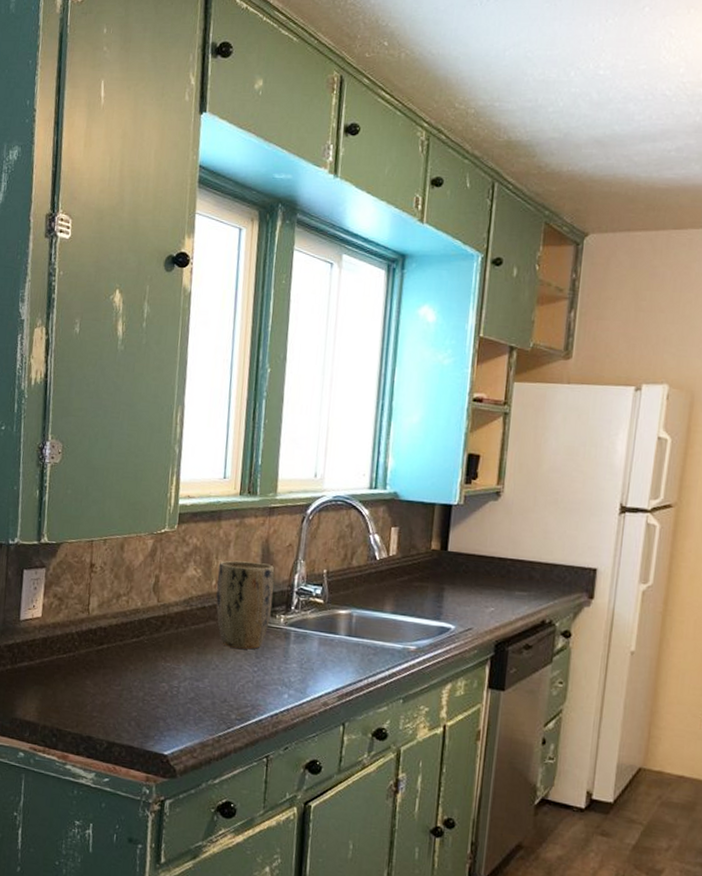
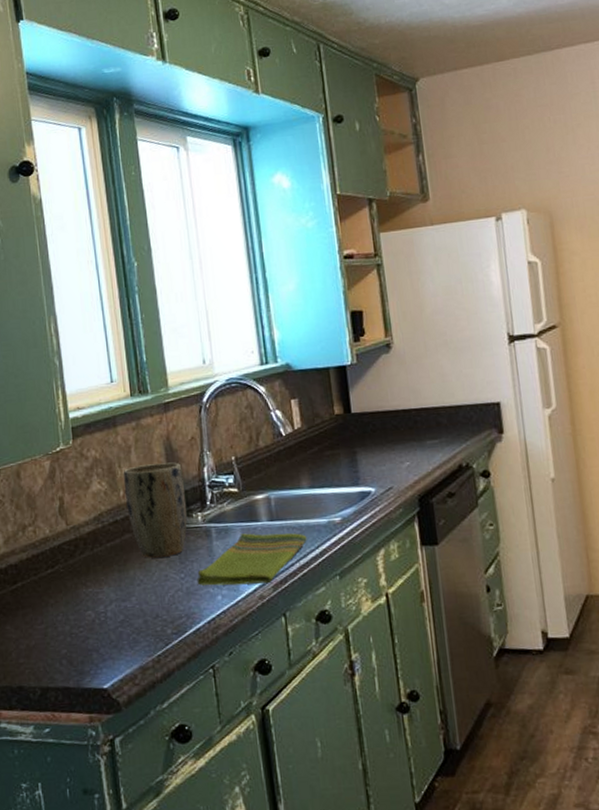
dish towel: none [268,642,380,693] -> present [196,533,307,586]

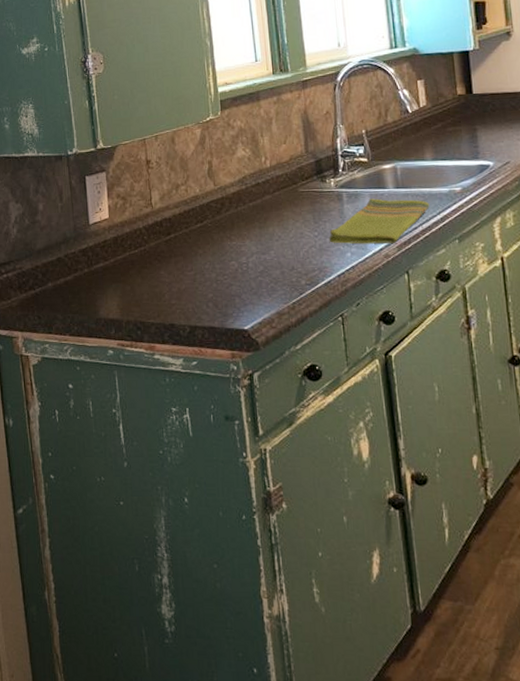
plant pot: present [123,462,187,558] -> none [264,133,321,217]

